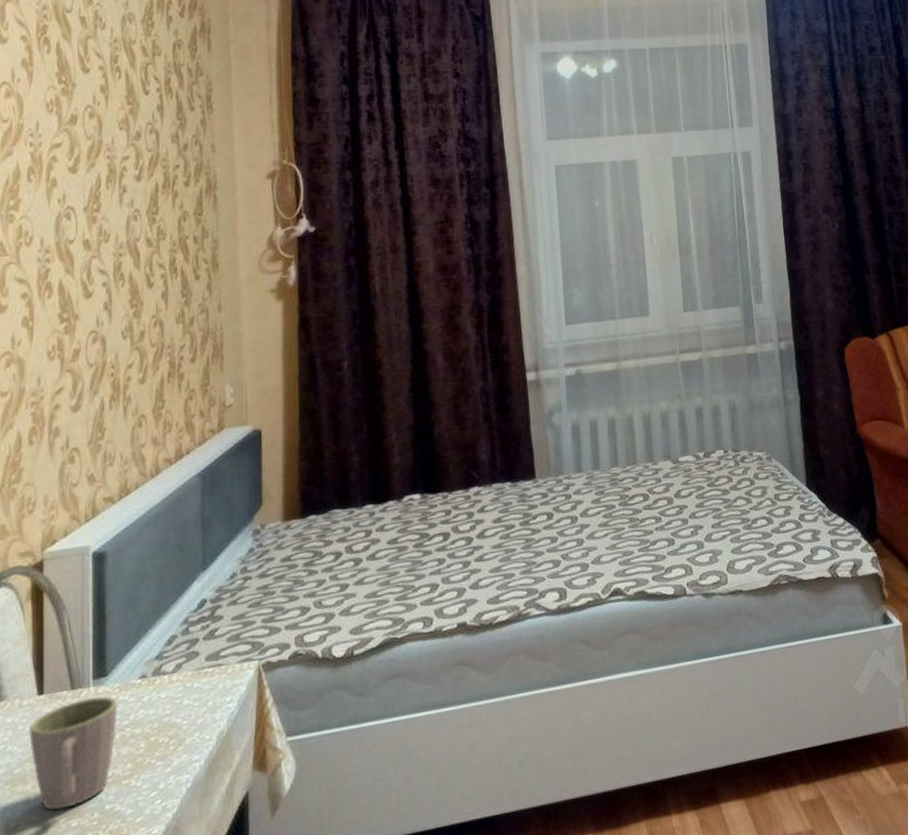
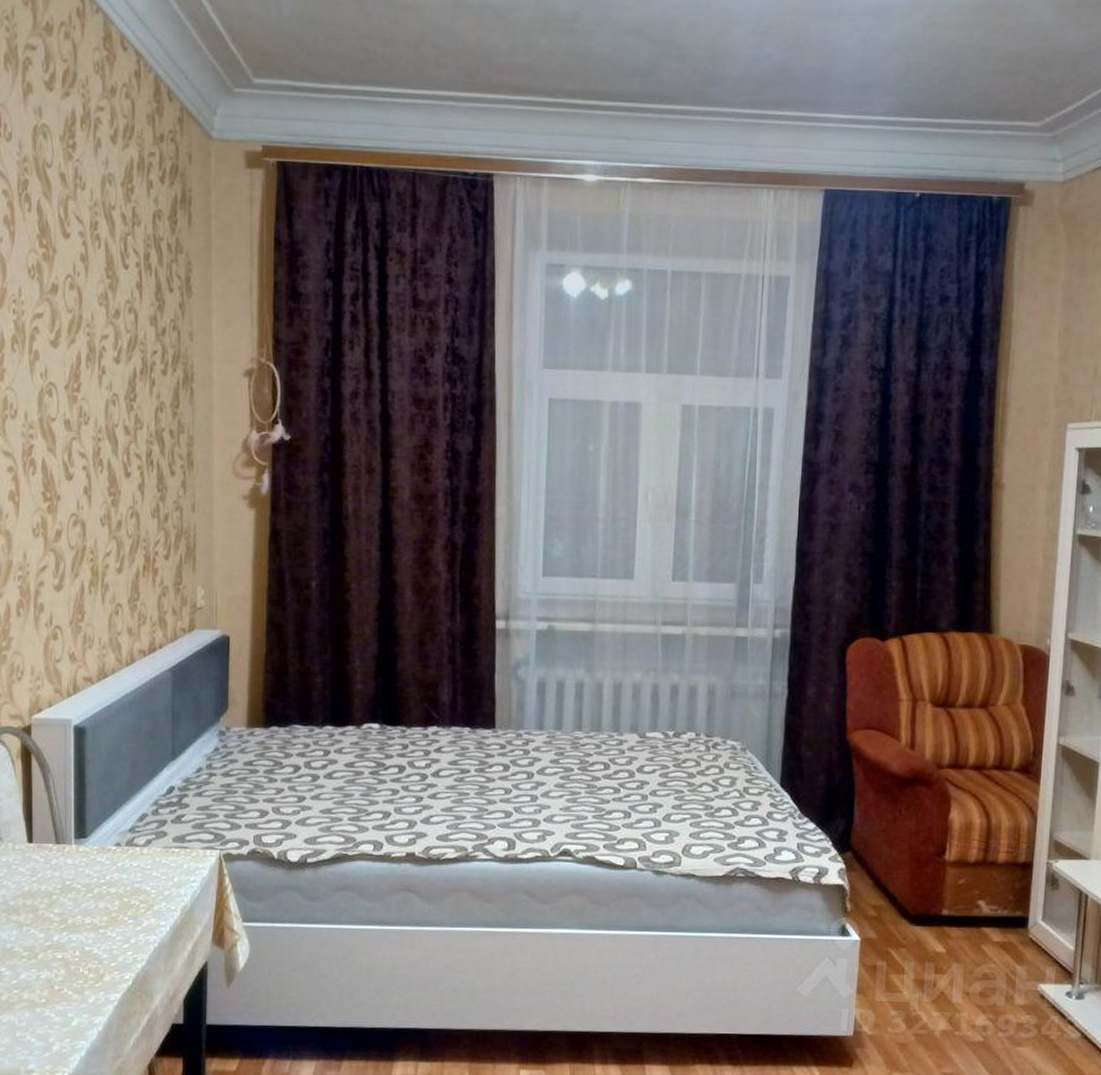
mug: present [29,696,118,810] -> none [21,854,96,942]

